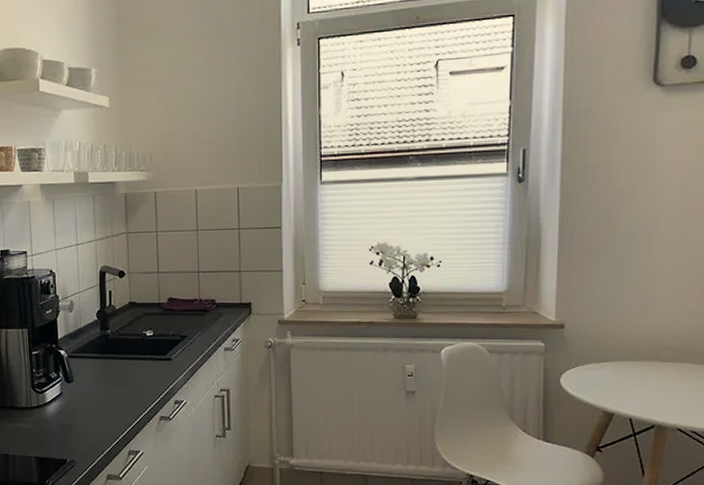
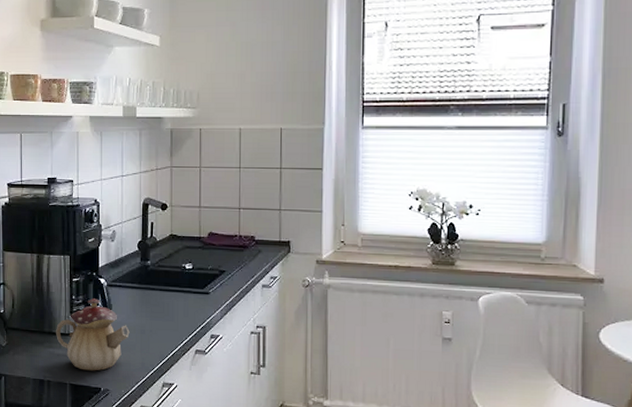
teapot: none [18,371,93,443] -> present [56,298,130,371]

